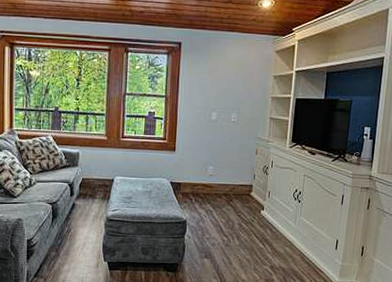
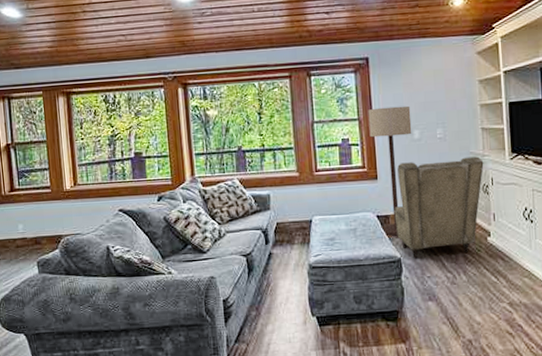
floor lamp: none [172,88,212,201] -> present [368,105,412,236]
armchair: none [185,139,268,222] -> present [394,156,484,259]

